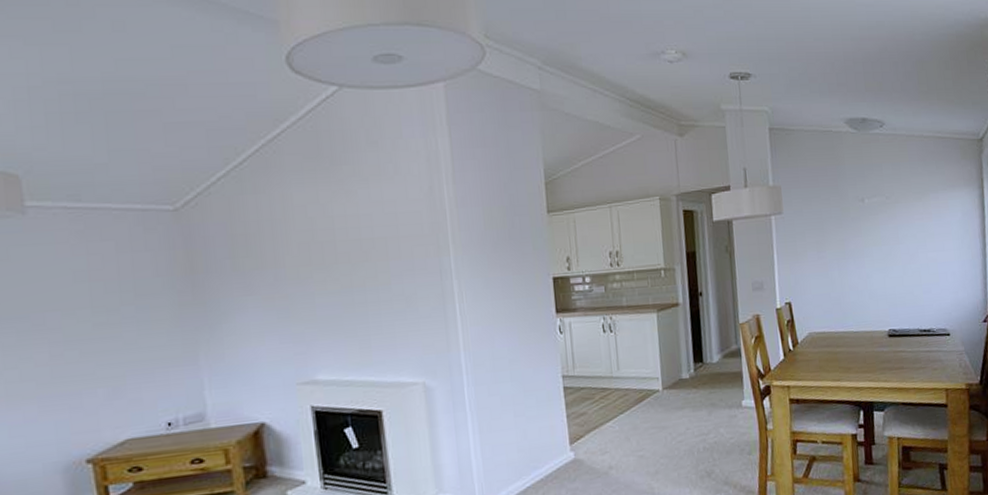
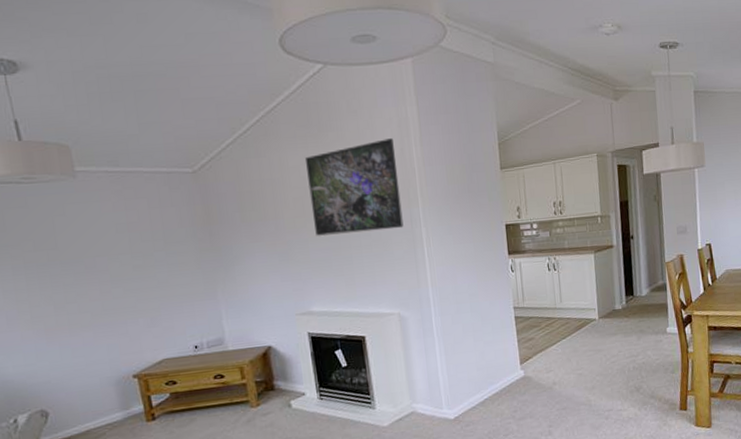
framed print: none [314,174,431,289] -> present [306,138,404,236]

